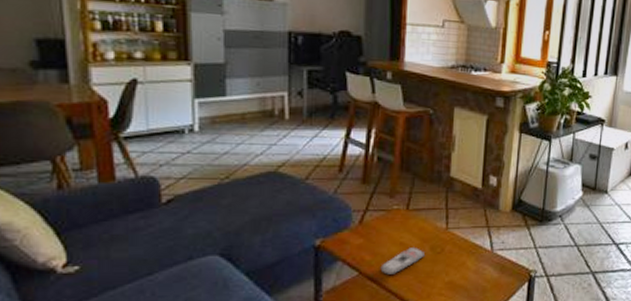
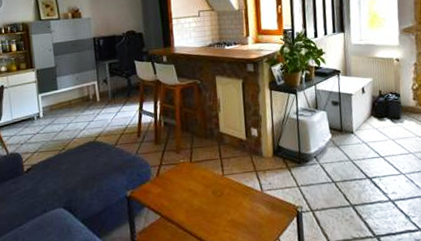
remote control: present [380,247,425,275] -> none [176,192,209,217]

